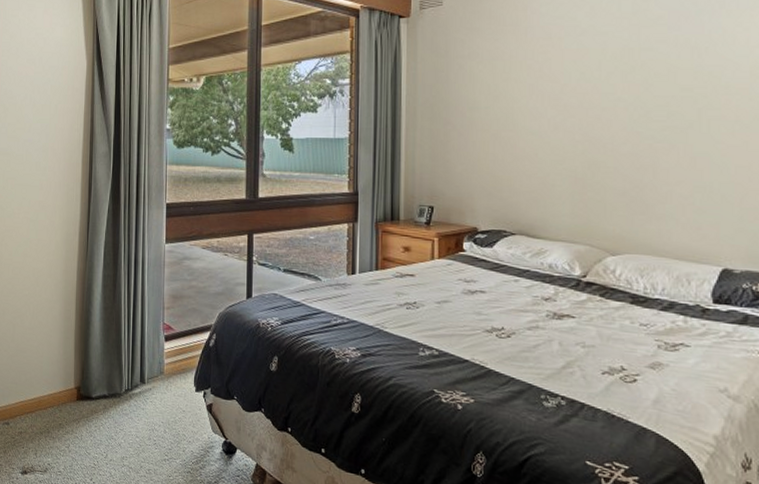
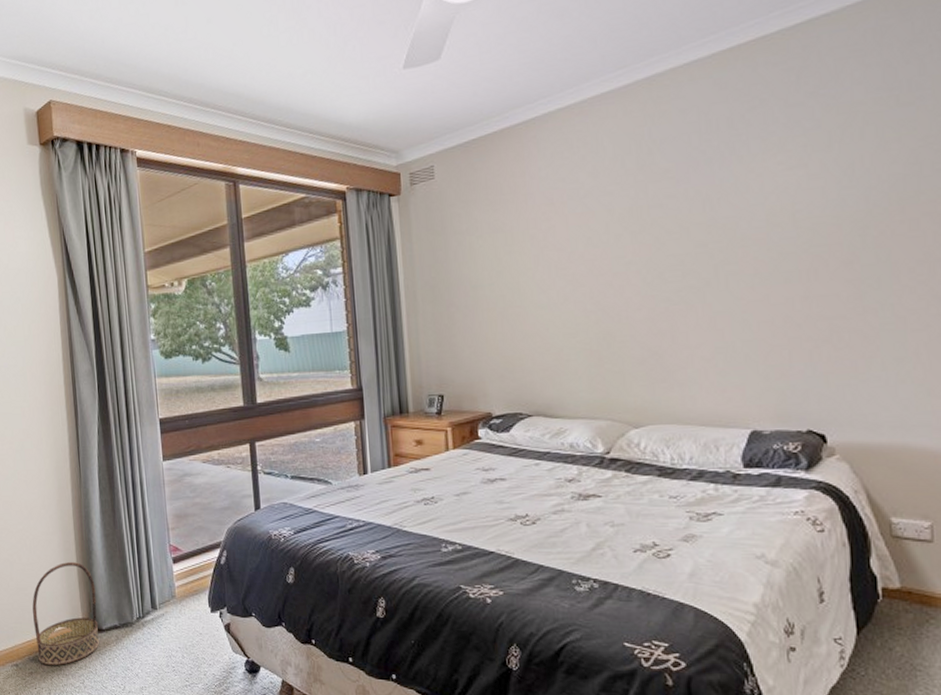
basket: none [28,330,90,428] -> present [32,562,100,666]

